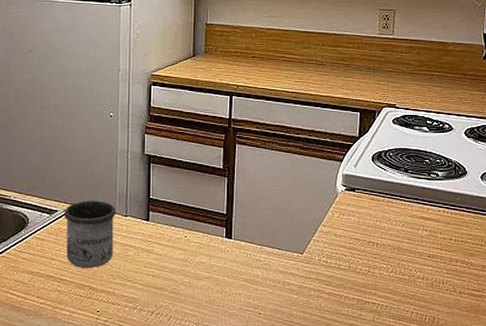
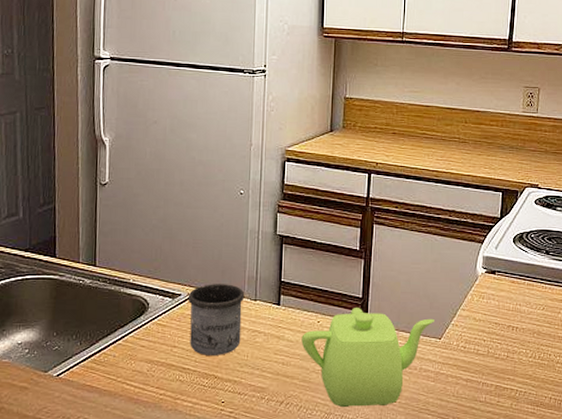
teapot: none [170,224,296,319] -> present [301,308,434,408]

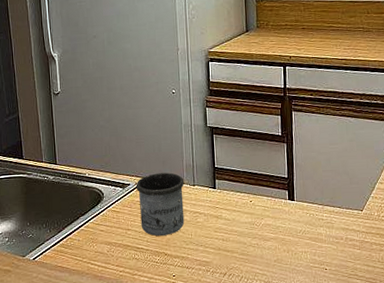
teapot: present [301,308,434,408] -> none [237,187,355,277]

